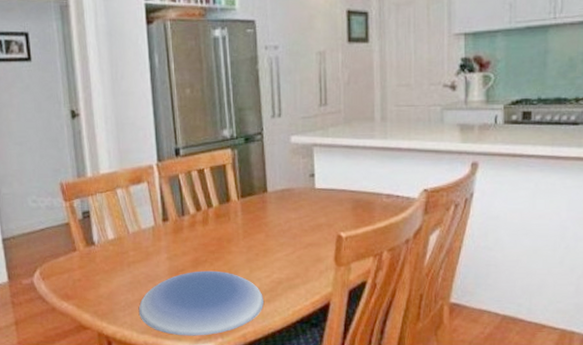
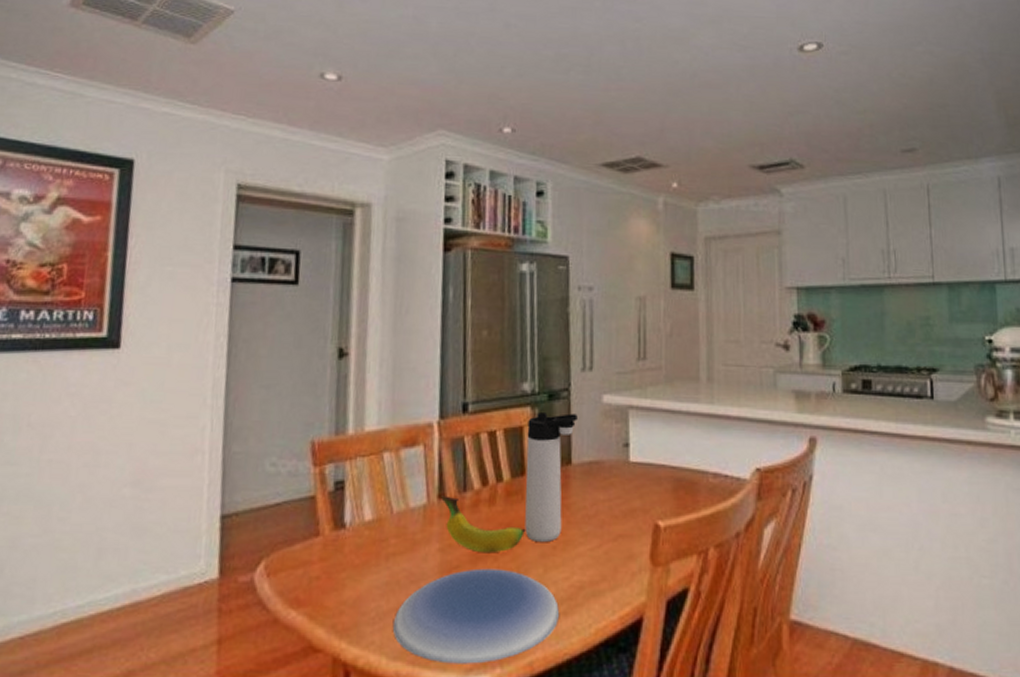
fruit: none [164,219,233,260] -> present [440,495,525,554]
thermos bottle: none [229,152,270,252] -> present [525,413,578,543]

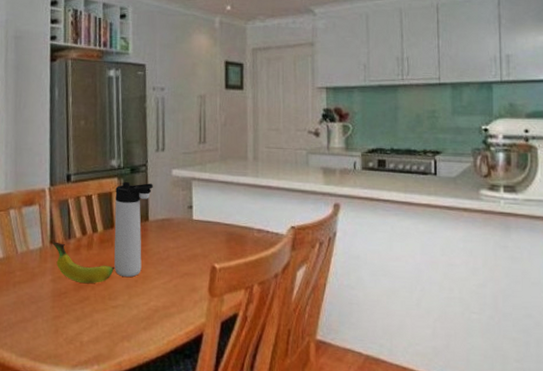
plate: present [392,568,560,664] -> none [19,294,141,362]

